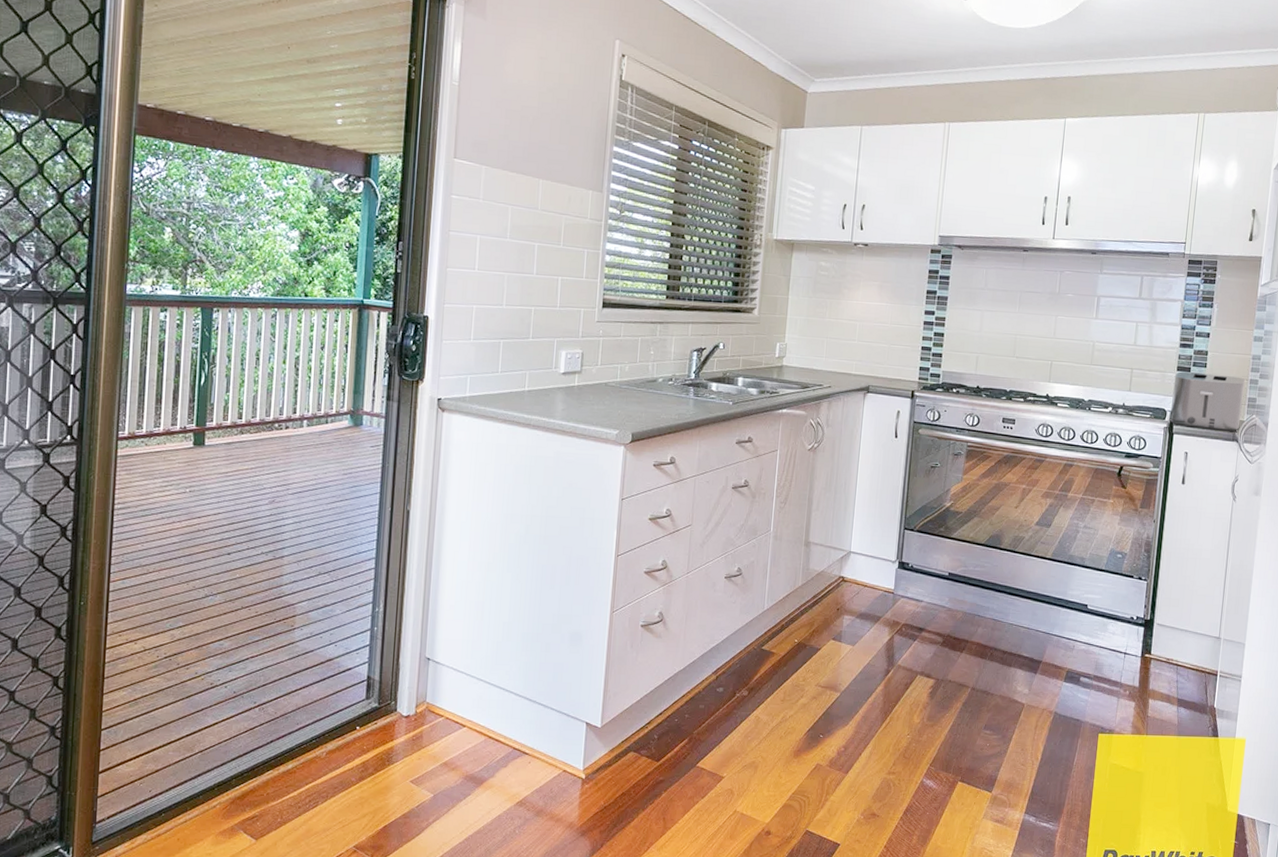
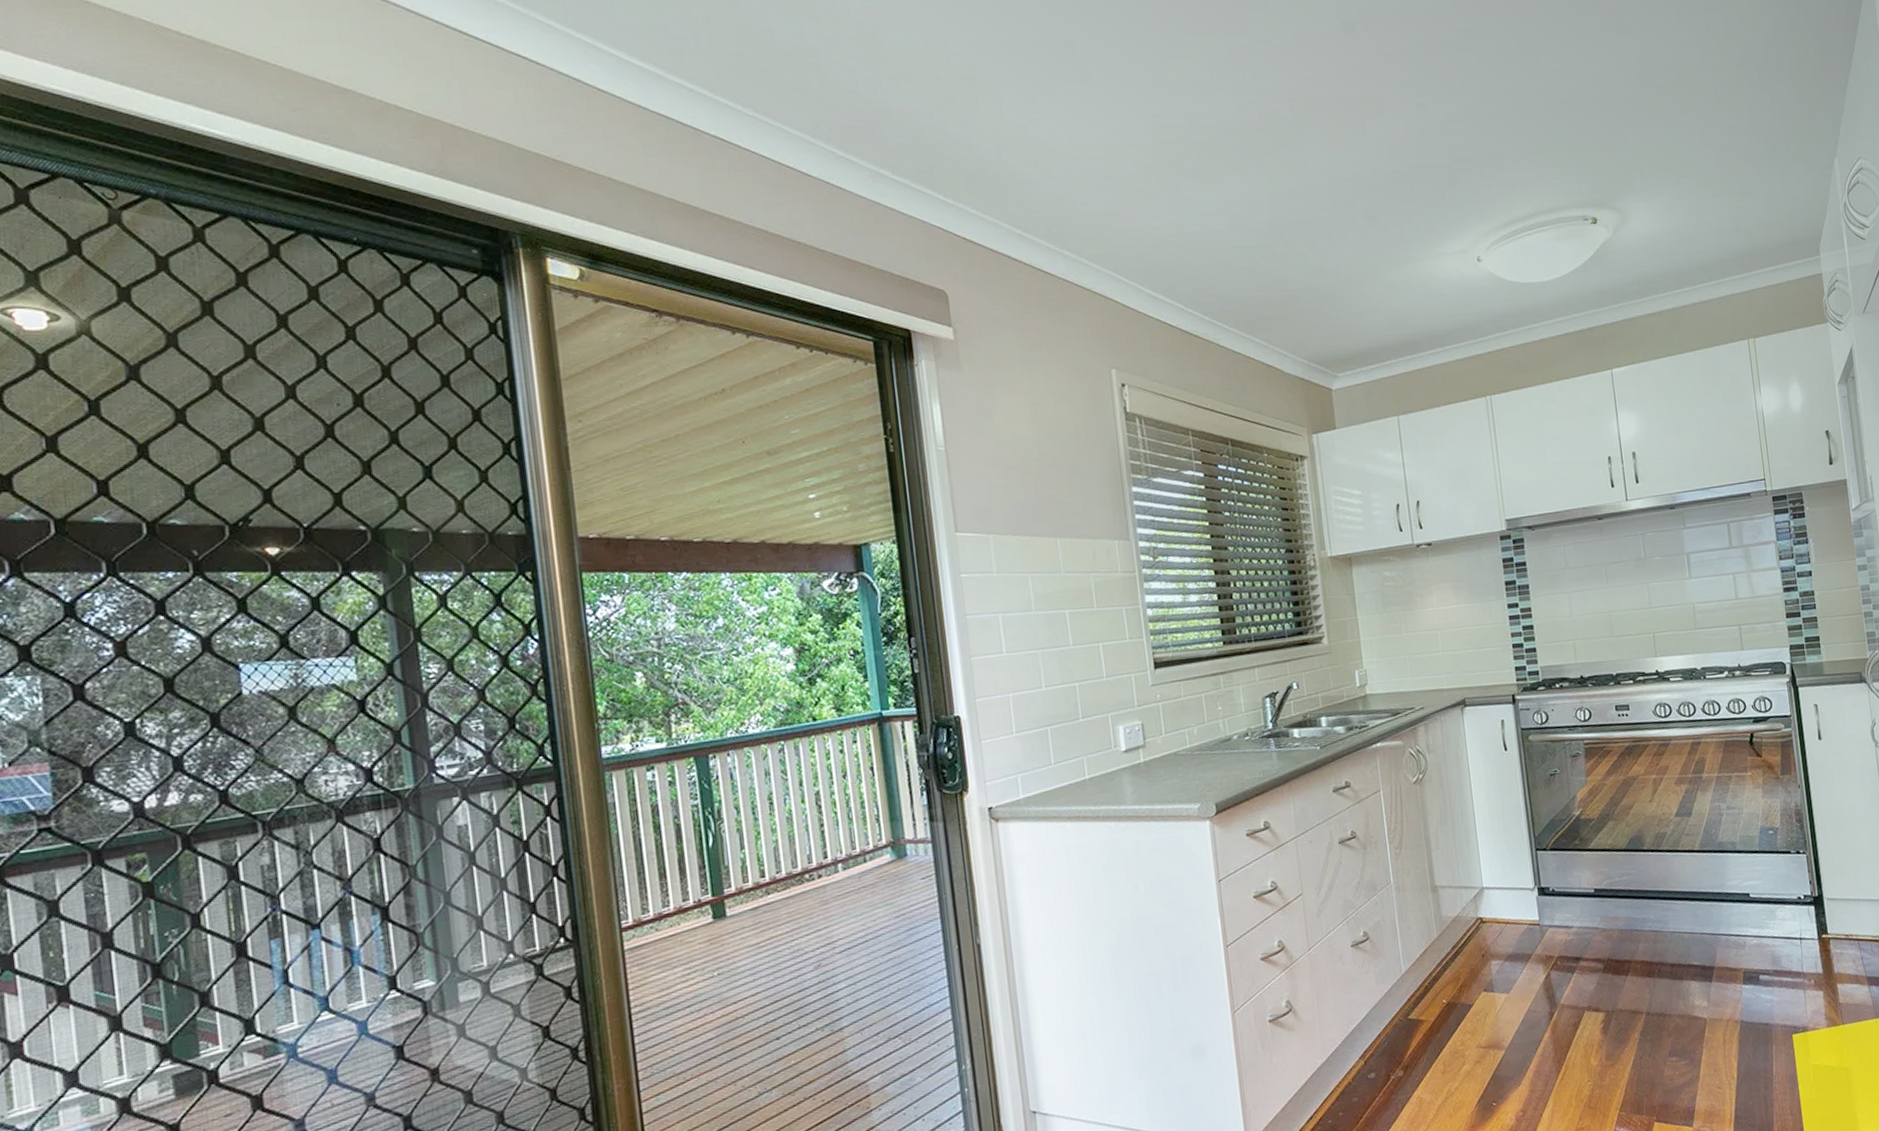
toaster: present [1170,371,1245,432] -> none [1785,612,1865,678]

